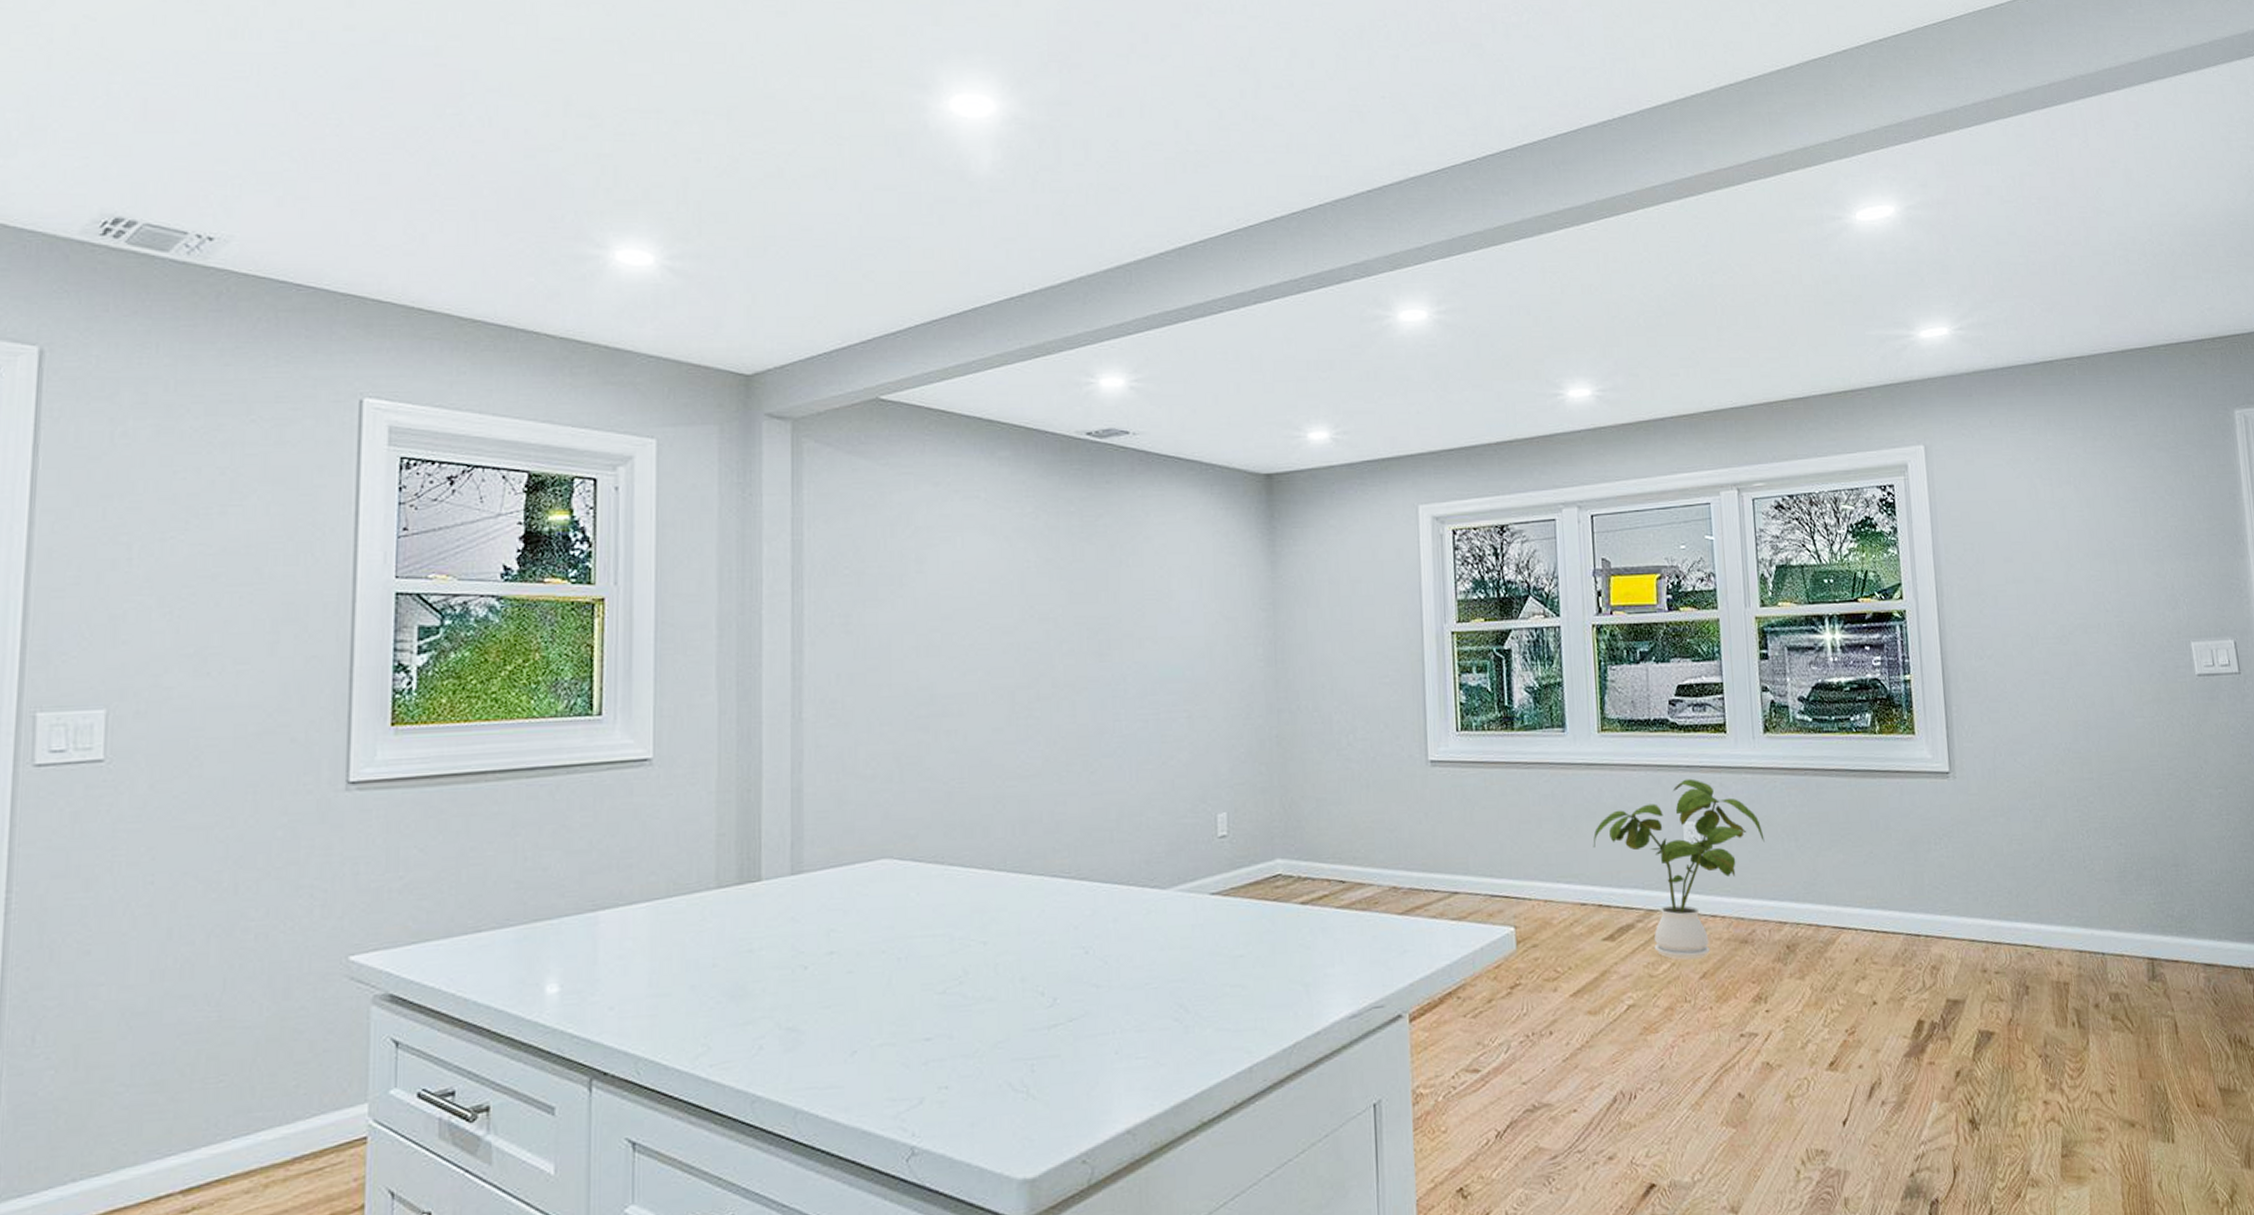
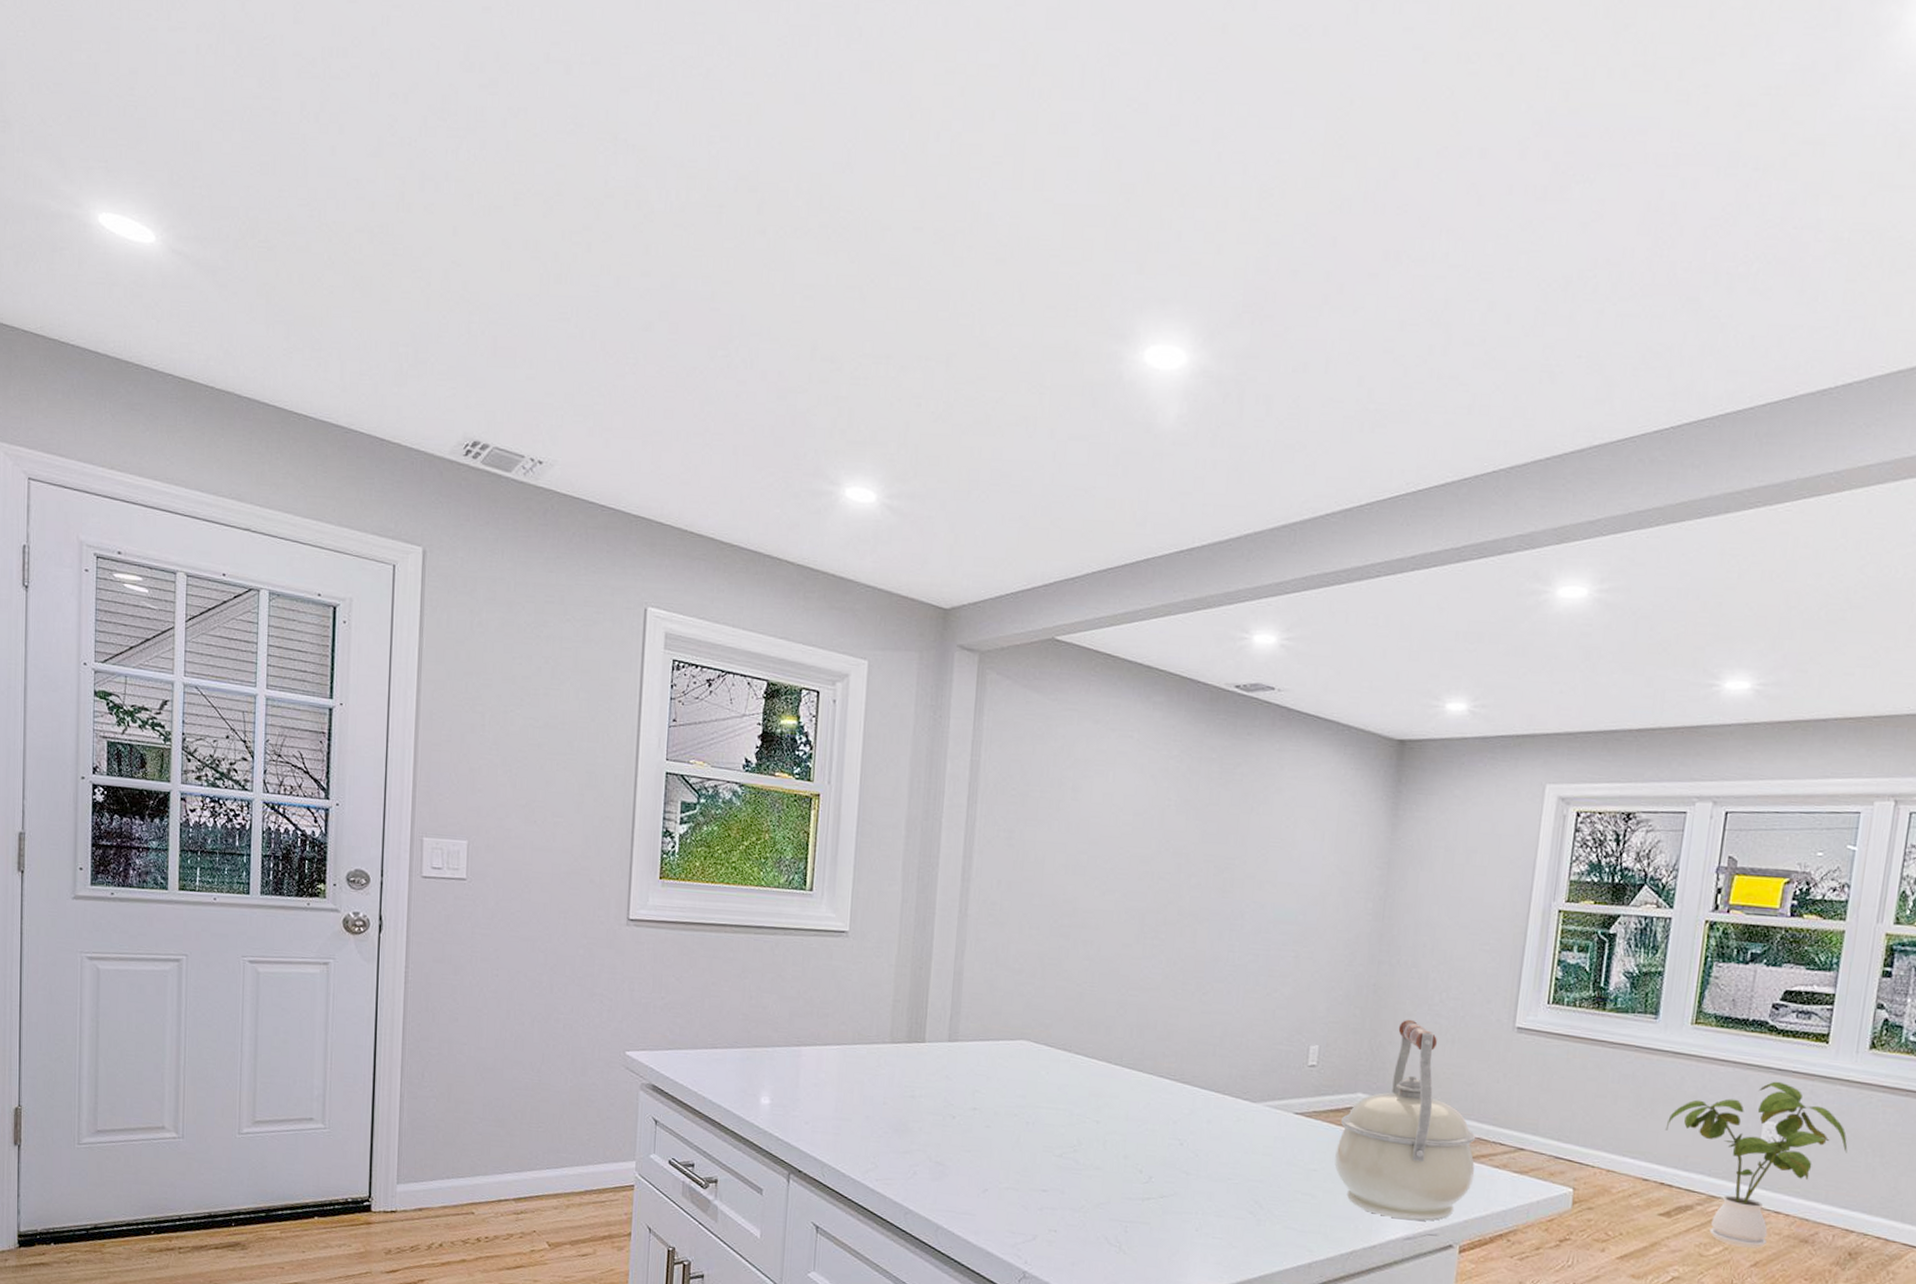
kettle: none [1261,768,1413,996] -> present [1334,1019,1476,1221]

